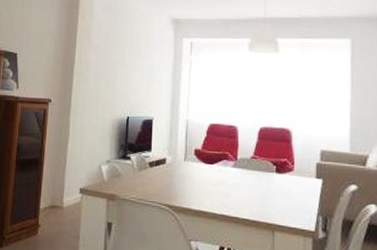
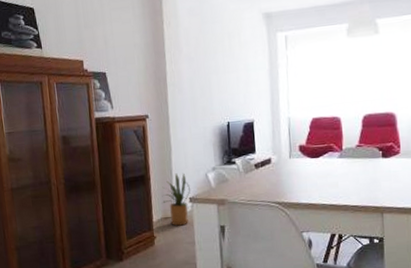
house plant: none [52,161,82,217] -> present [162,173,190,226]

